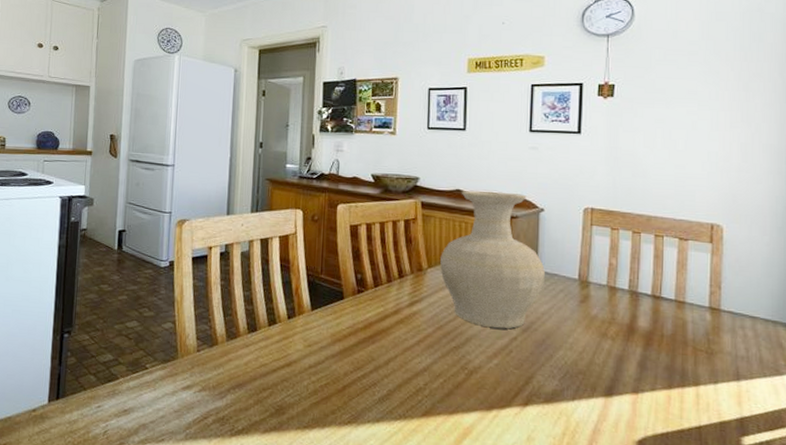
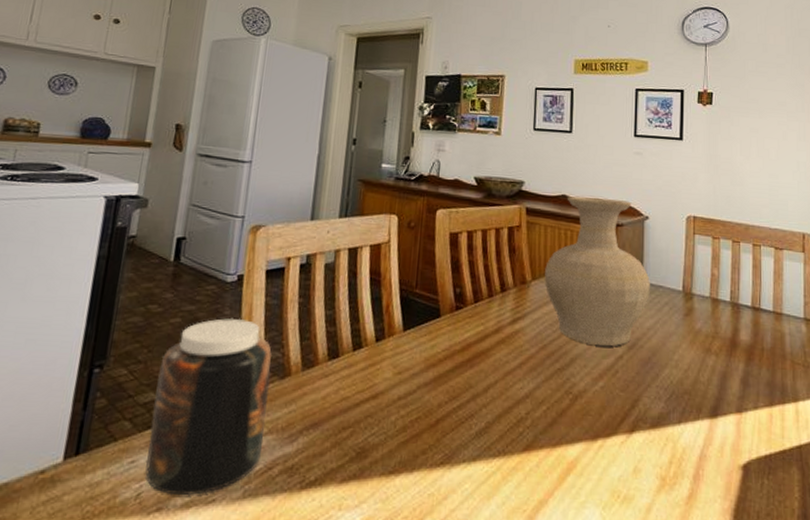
jar: none [109,296,201,436] -> present [144,317,272,496]

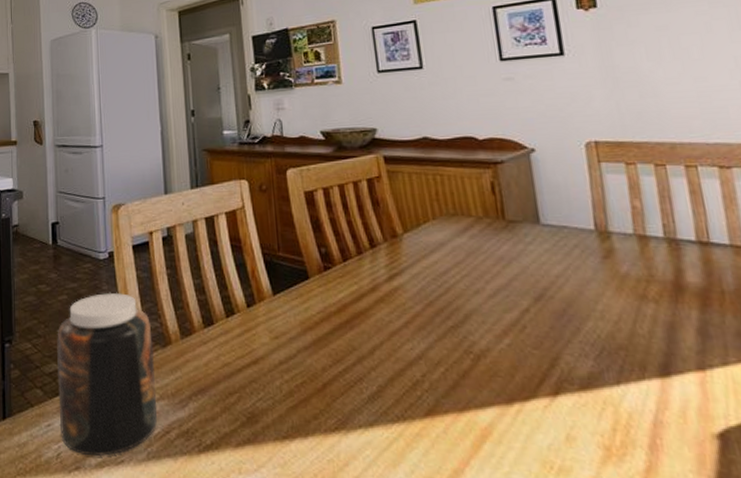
vase: present [544,196,651,347] -> none [416,134,552,300]

